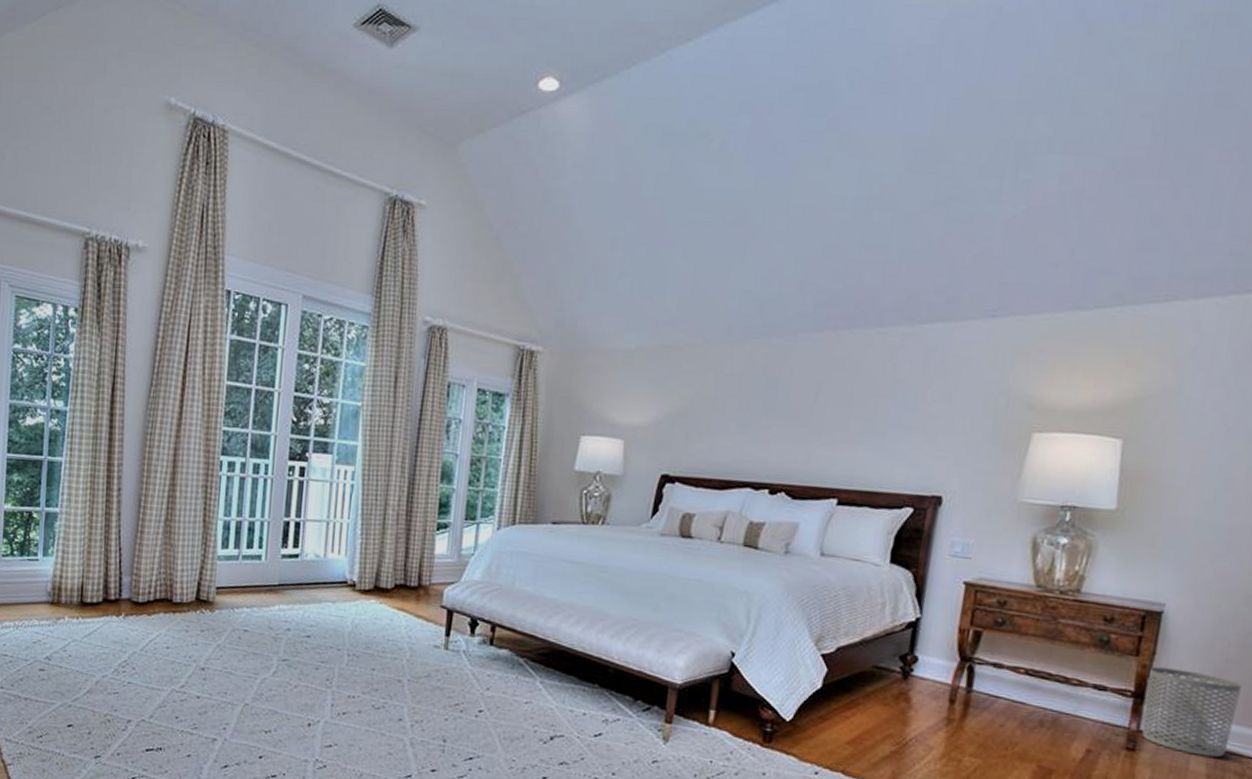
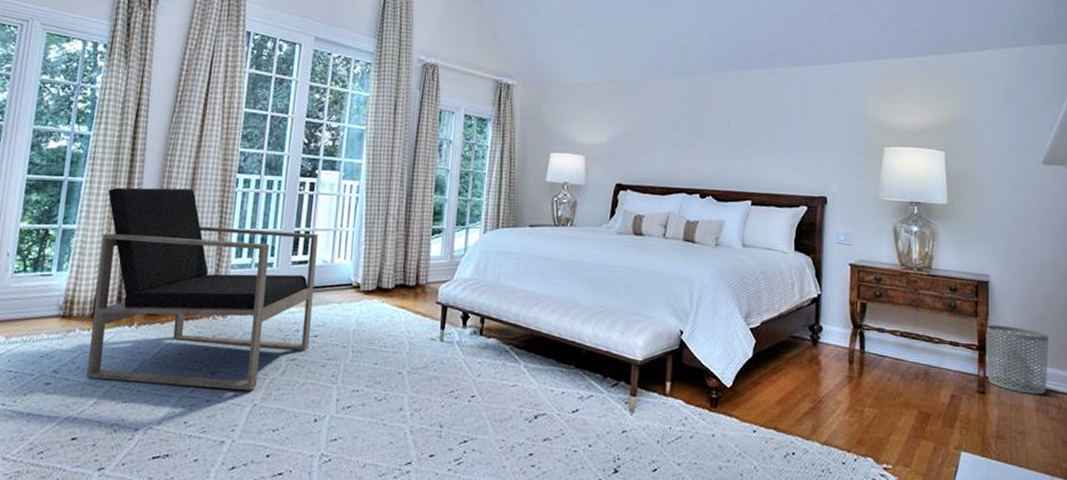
armchair: none [78,468,310,689] -> present [86,187,318,390]

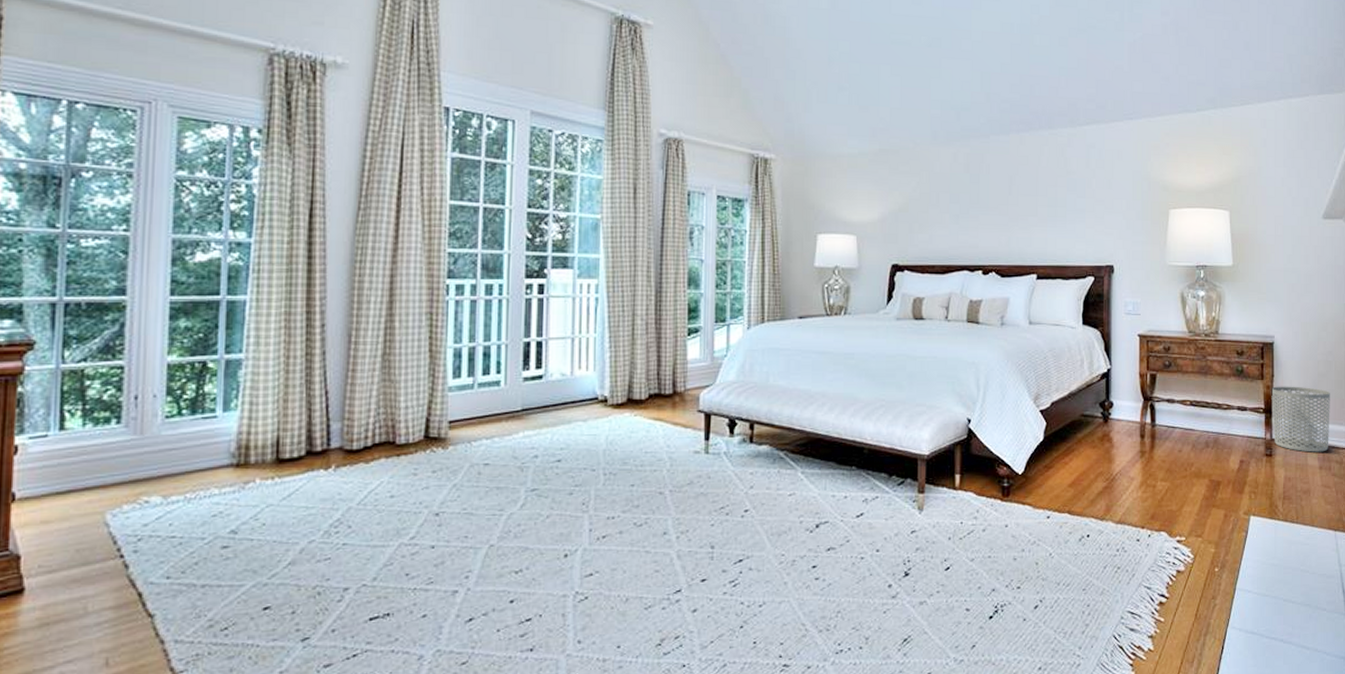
armchair: present [86,187,318,390] -> none [275,301,554,535]

